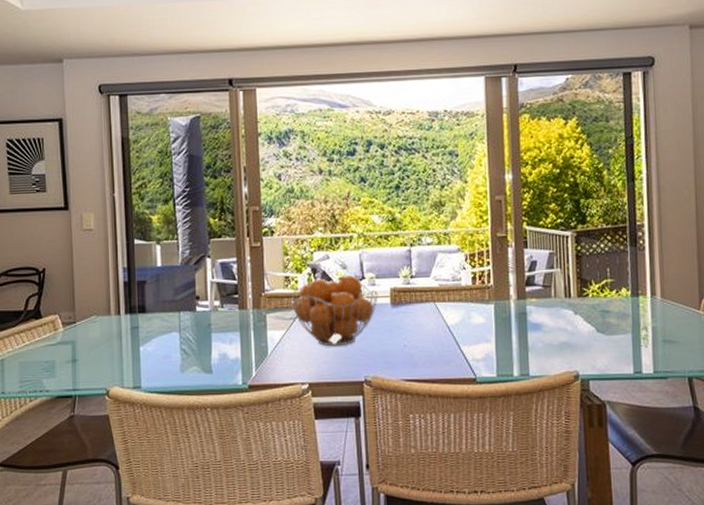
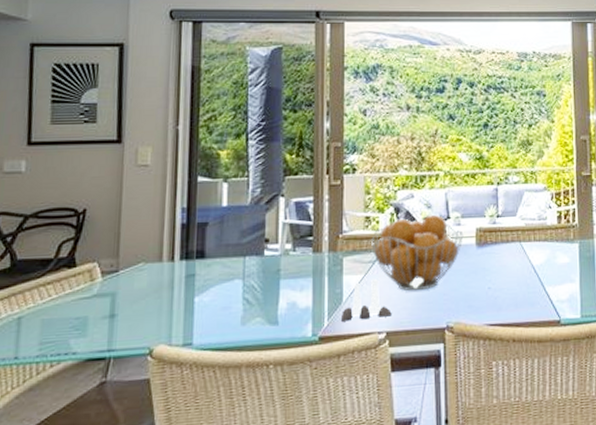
salt and pepper shaker set: none [267,334,313,372] -> present [342,278,392,321]

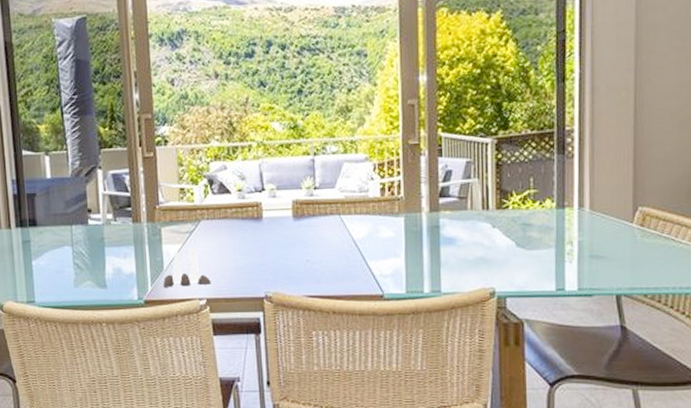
fruit basket: present [371,214,464,291] -> none [187,186,280,261]

